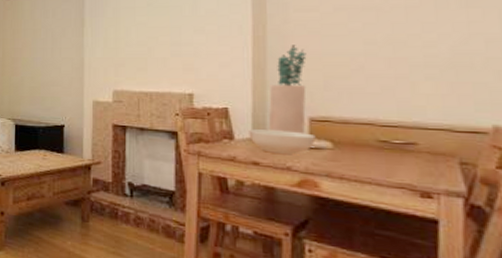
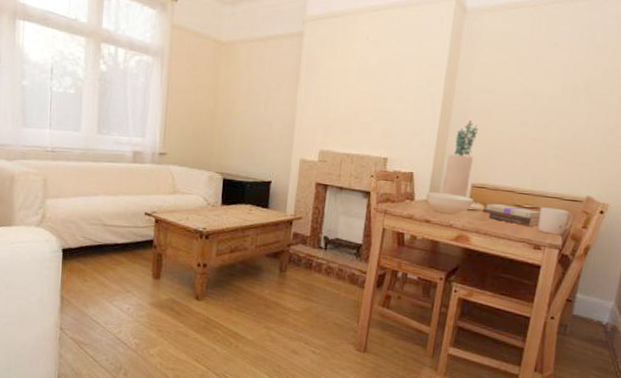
books: none [330,140,423,169] -> present [482,203,541,227]
mug: none [420,142,479,179] -> present [538,207,573,235]

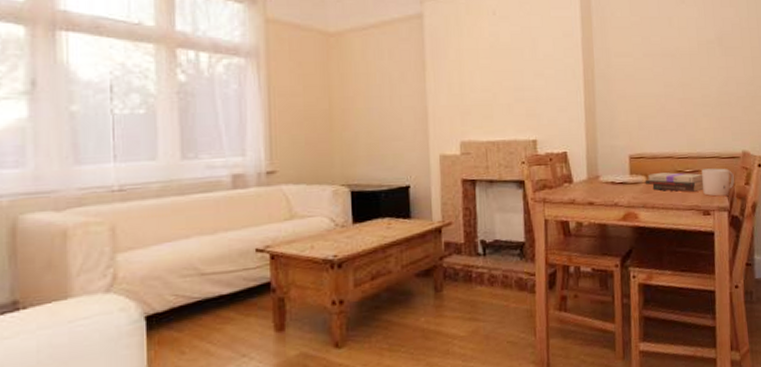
bowl: present [426,192,474,215] -> none [584,169,634,193]
vase: present [441,120,479,198] -> none [599,88,627,172]

